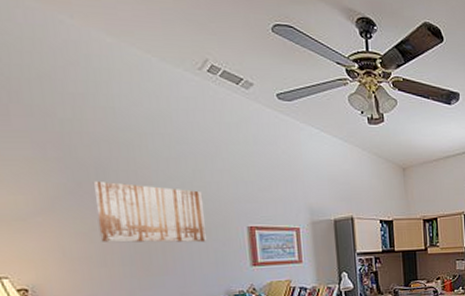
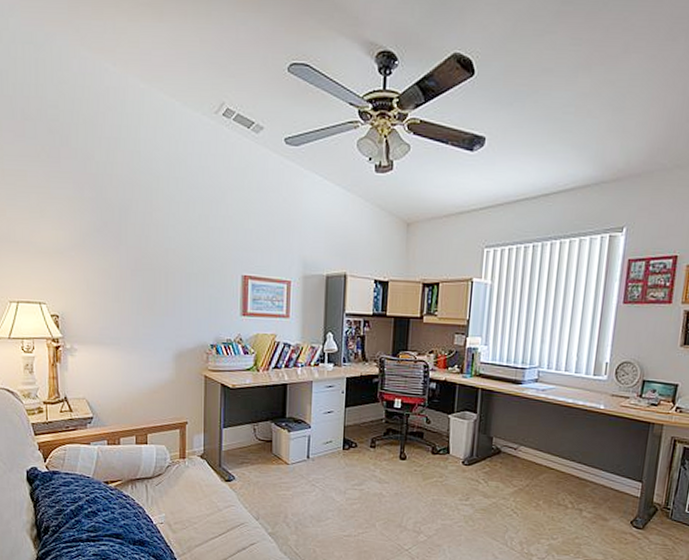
wall art: present [93,180,207,243] -> none [116,220,205,288]

